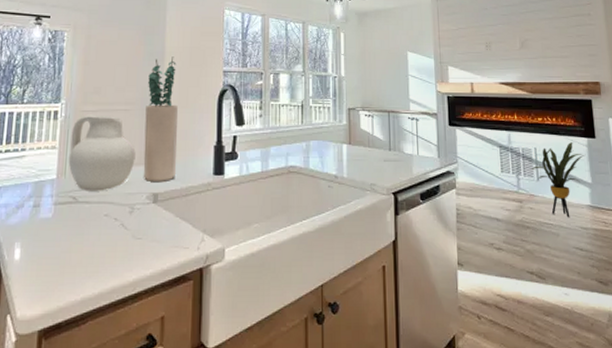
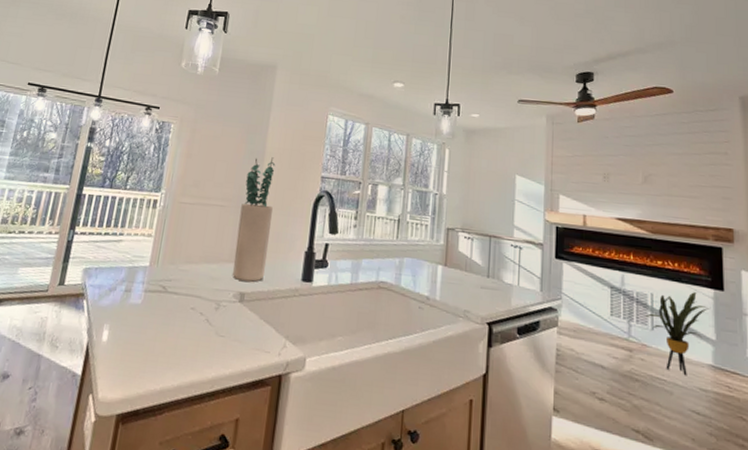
ceramic pitcher: present [68,114,136,191] -> none [162,206,228,284]

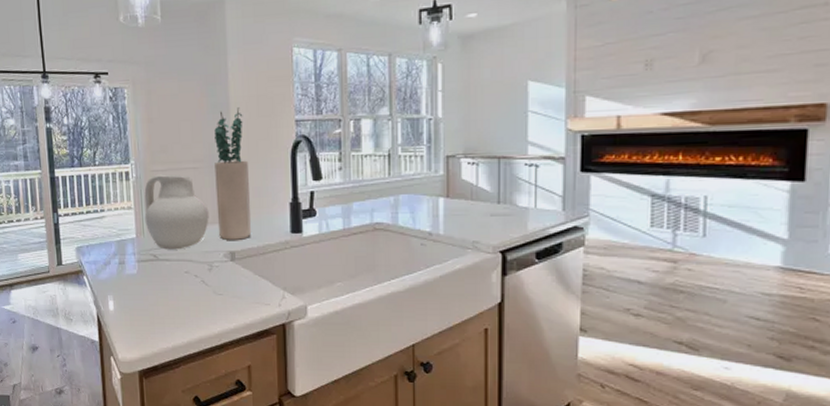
ceramic pitcher: none [162,206,228,284] -> present [144,174,209,250]
house plant: present [645,292,710,376] -> none [695,188,783,282]

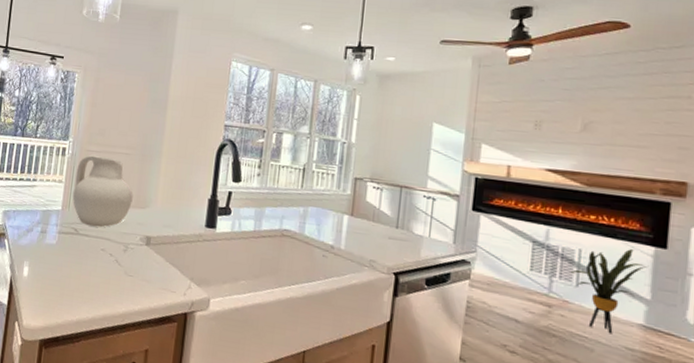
vase: present [214,107,252,240] -> none [138,105,179,227]
house plant: none [695,188,783,282] -> present [570,249,648,335]

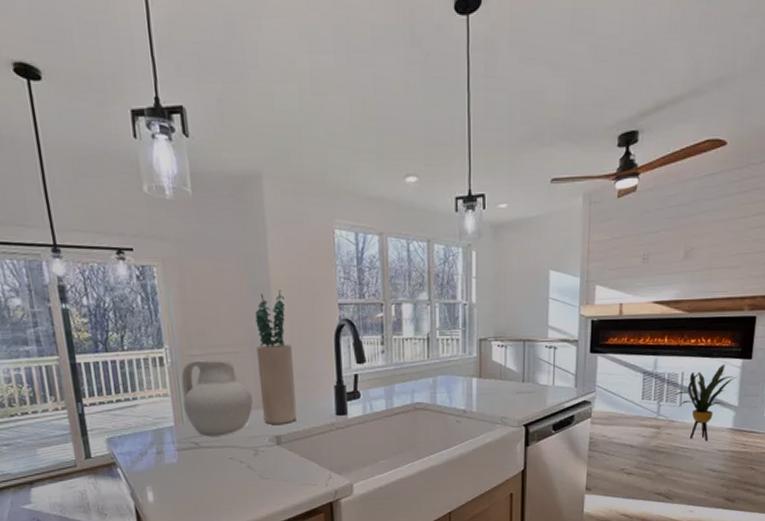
vase: none [138,105,179,227] -> present [255,290,298,425]

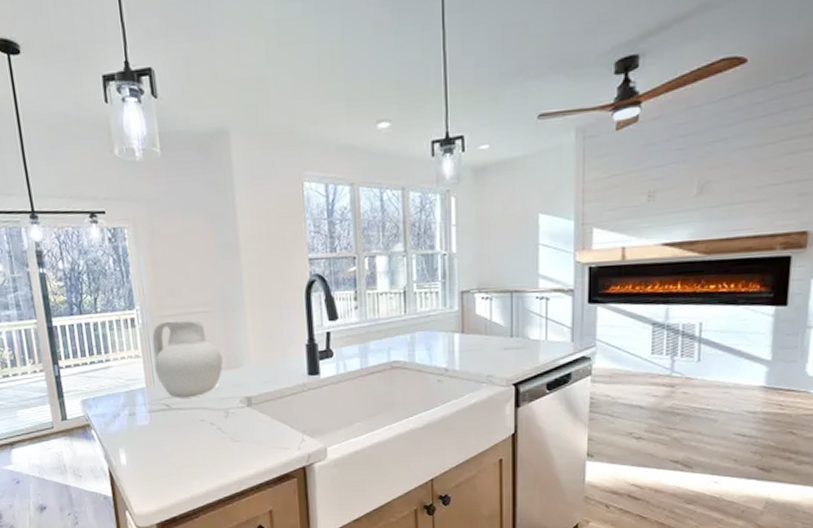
vase: present [255,290,298,425] -> none [224,246,268,385]
house plant: present [674,365,736,442] -> none [691,313,768,402]

